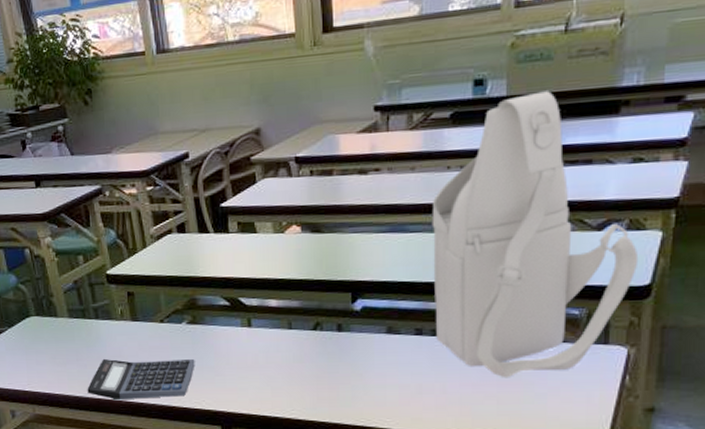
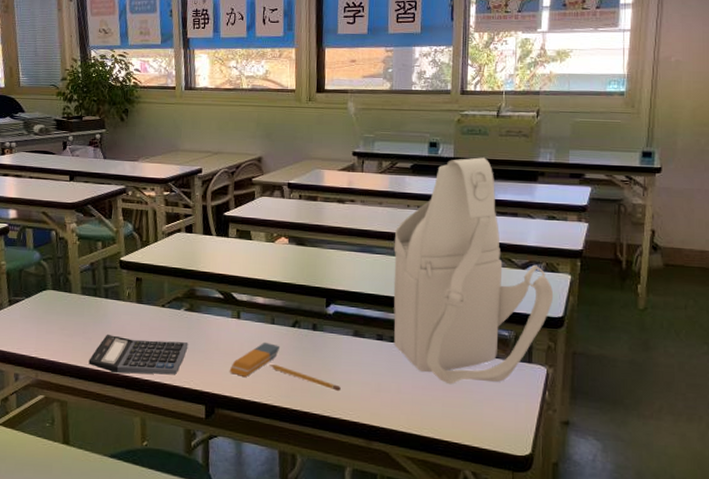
eraser: none [244,350,301,391] -> present [229,342,281,377]
pencil: none [289,373,375,397] -> present [268,364,341,391]

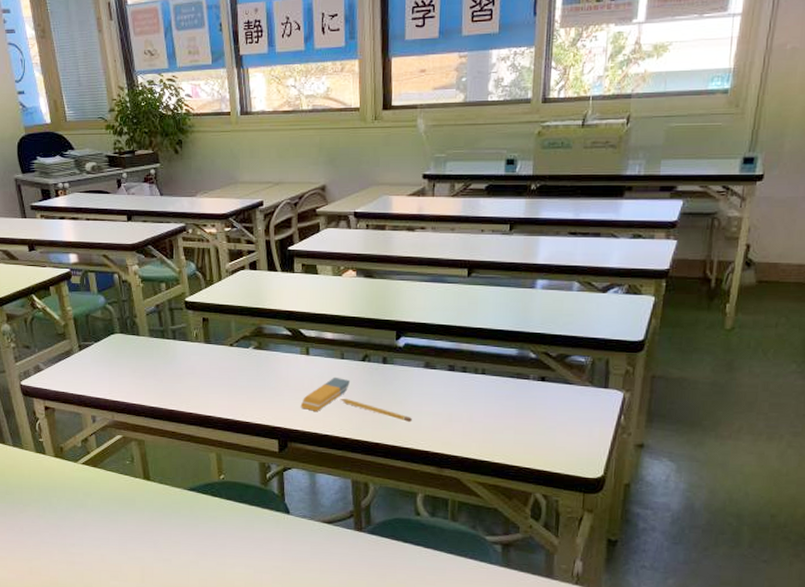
calculator: present [88,334,188,375] -> none [162,374,259,412]
shoulder bag: present [393,157,554,385] -> none [465,173,635,412]

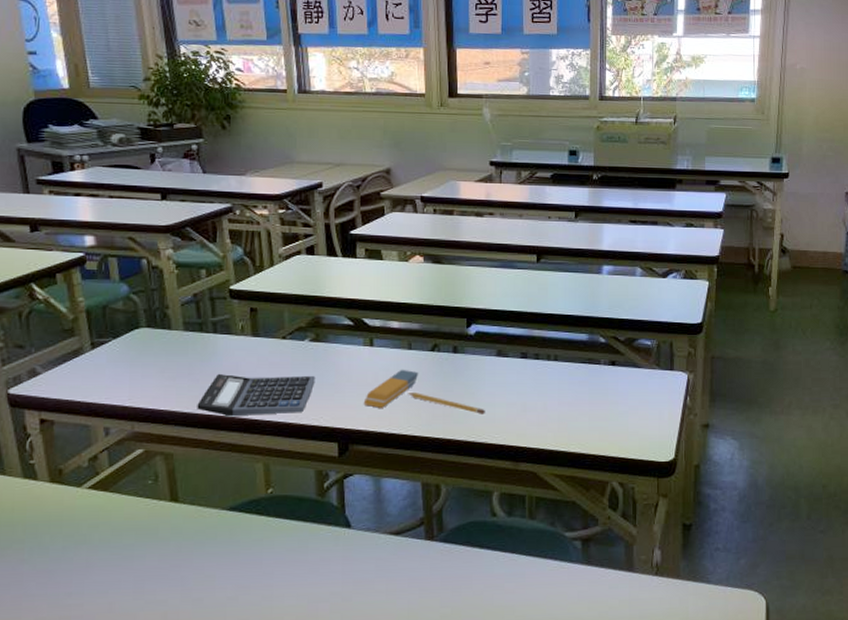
calculator: none [162,374,259,412] -> present [197,373,316,416]

